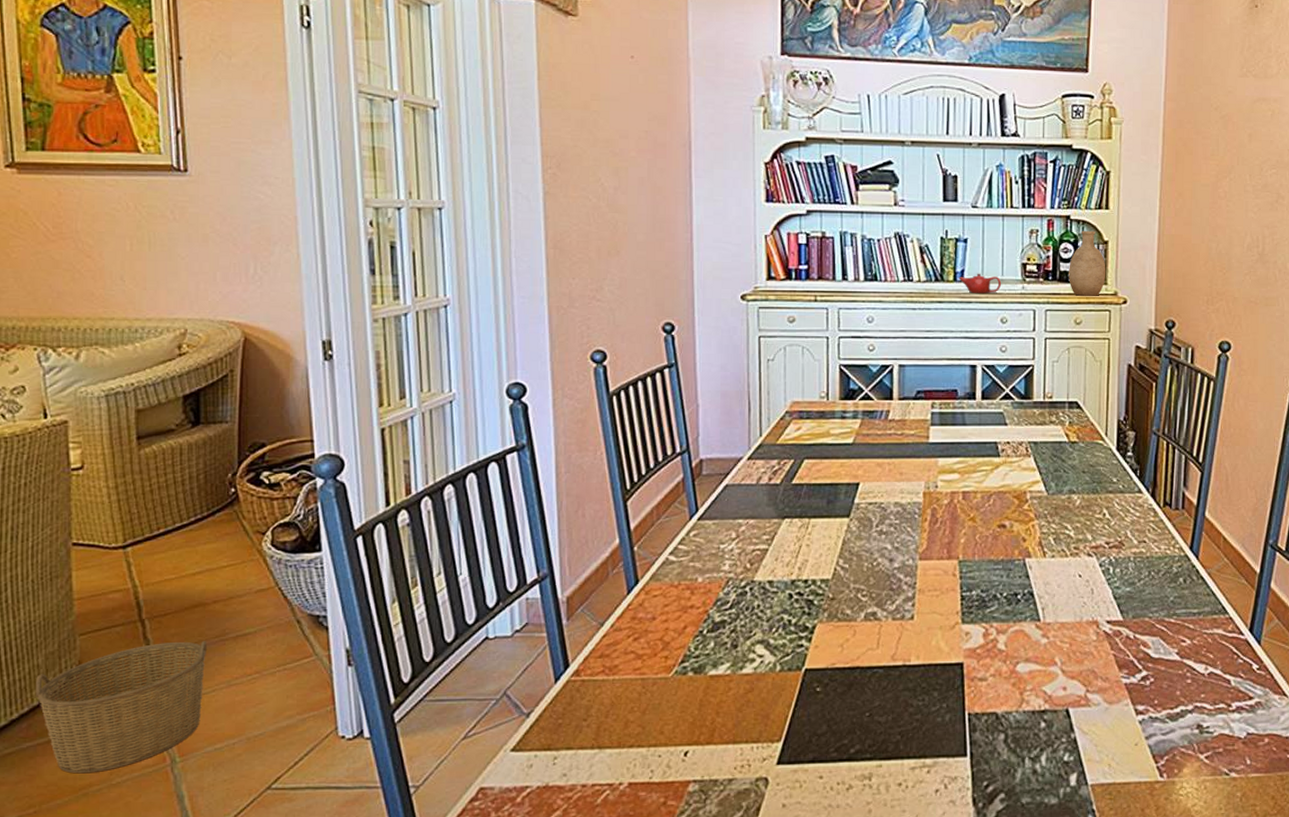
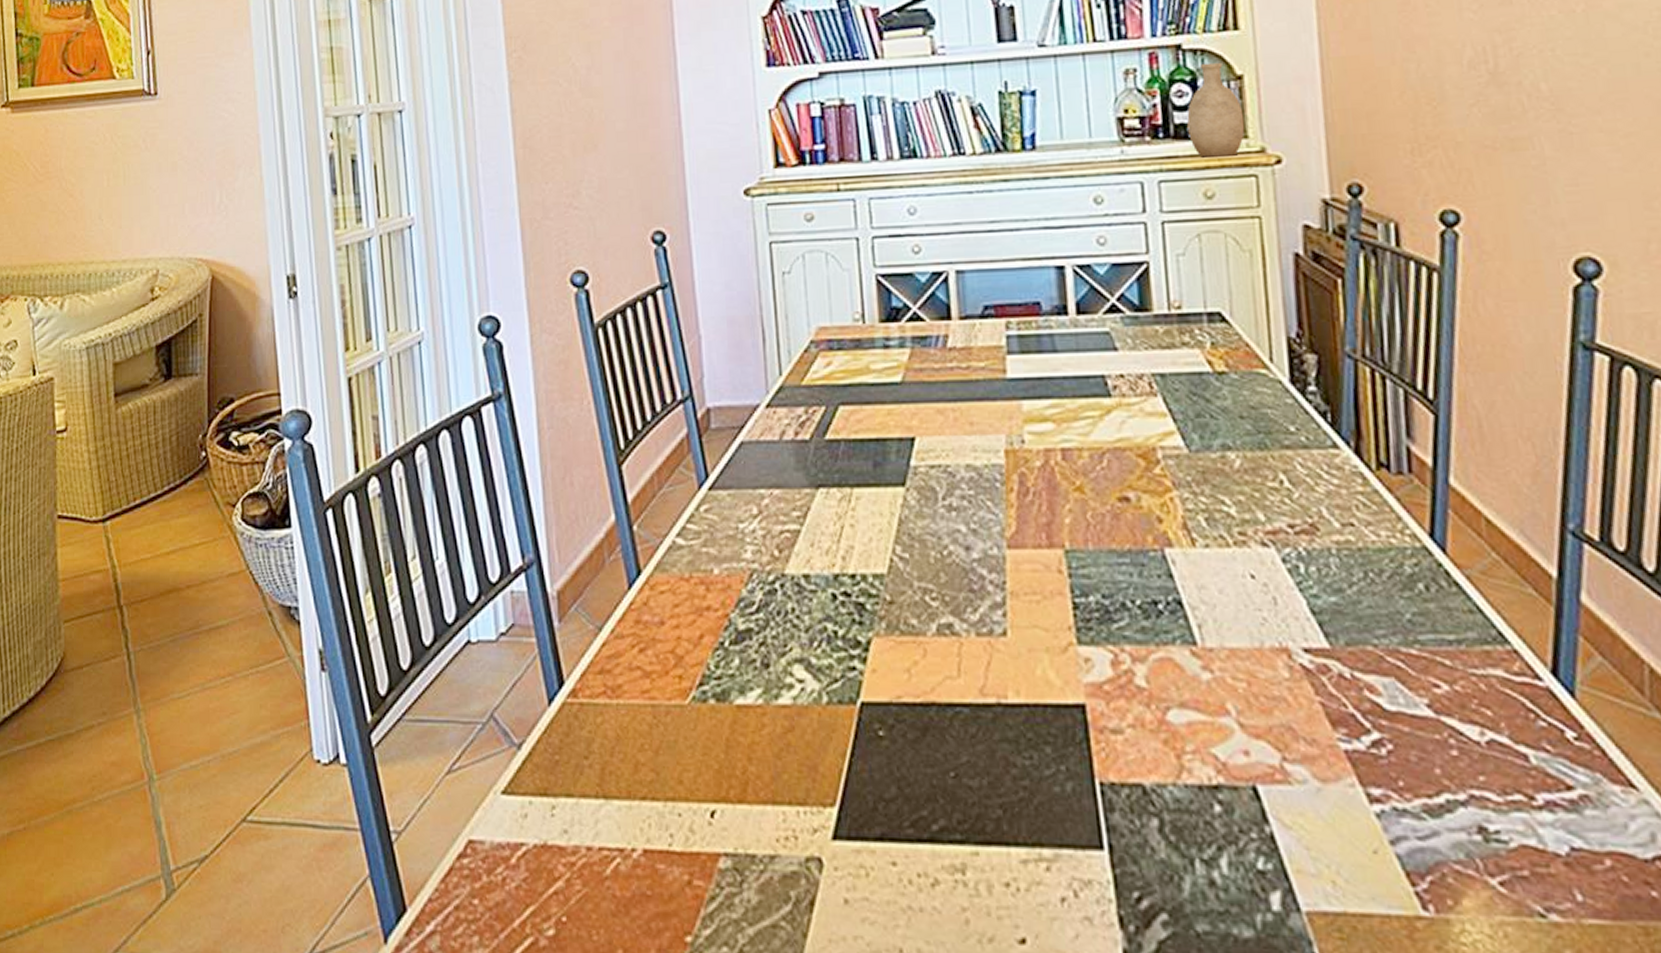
basket: present [36,641,208,774] -> none [26,633,182,787]
teapot: present [958,273,1002,294] -> none [1027,136,1091,166]

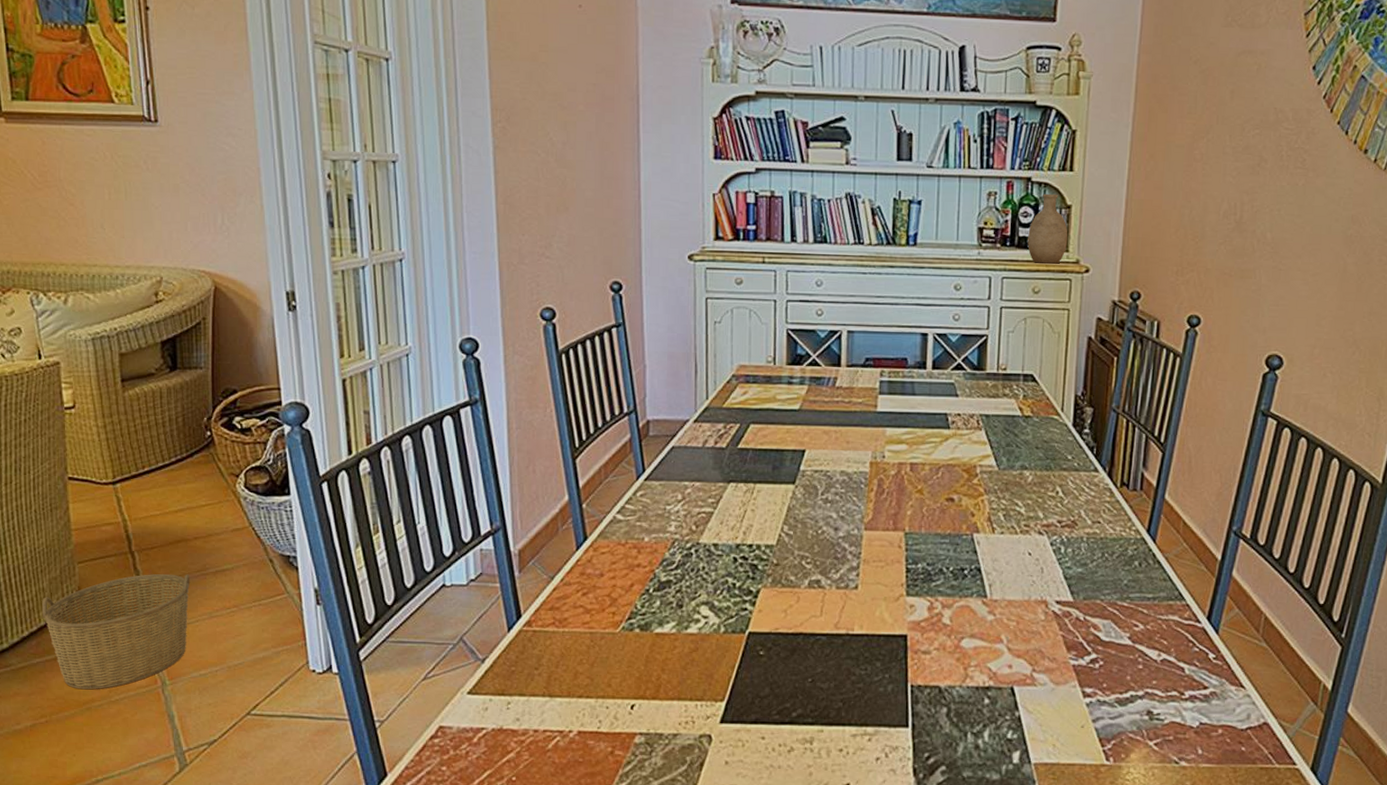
basket: none [26,633,182,787] -> present [42,573,191,690]

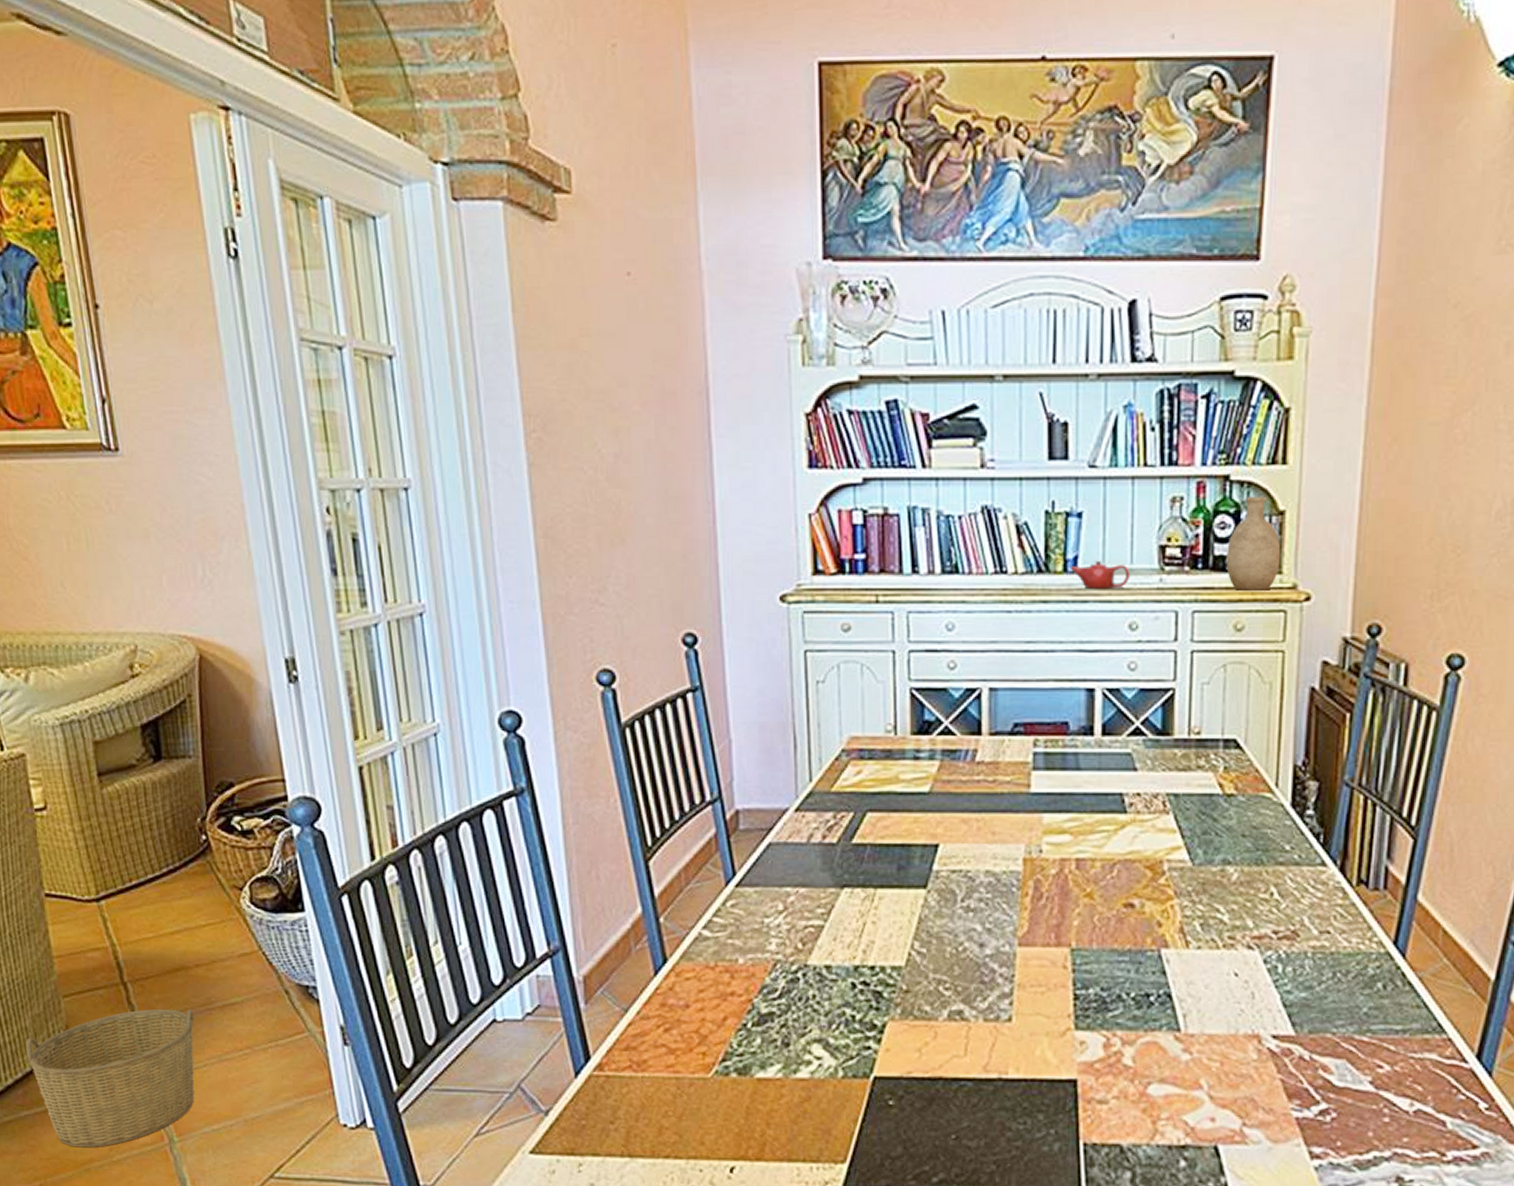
teapot: none [911,237,957,260] -> present [1069,560,1131,590]

